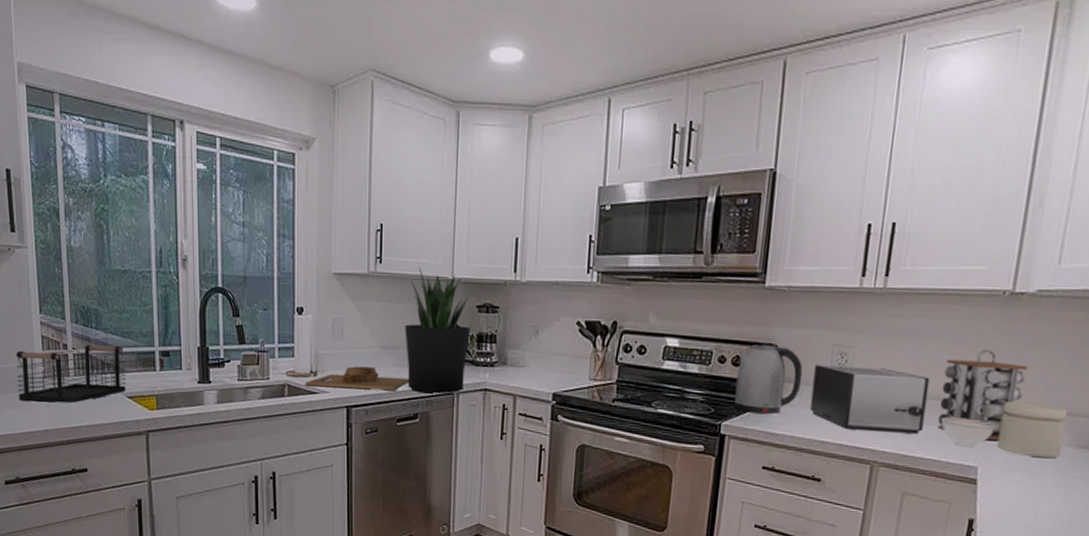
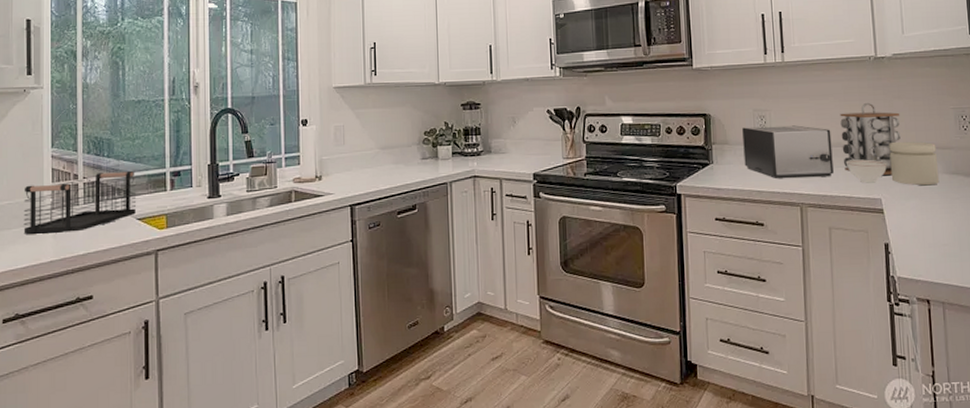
cutting board: present [305,366,409,392] -> none [310,167,406,190]
planter: present [404,266,471,394] -> none [400,75,458,186]
kettle: present [734,343,803,415] -> none [682,114,735,174]

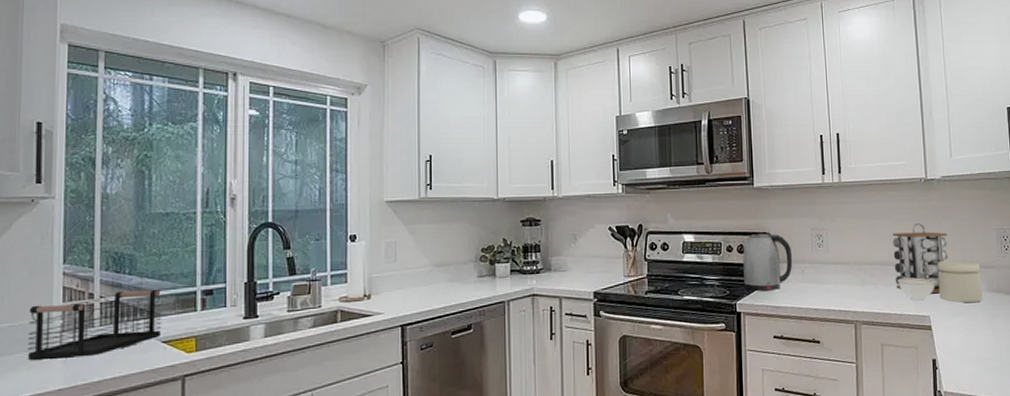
kettle: none [682,114,735,174] -> present [742,232,793,292]
toaster: present [742,125,834,179] -> none [801,244,886,297]

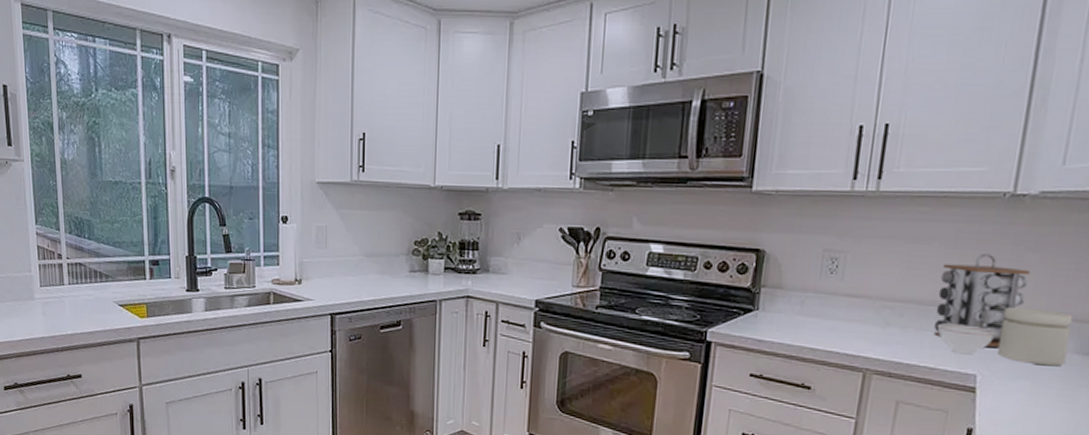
dish rack: present [27,290,162,360] -> none [13,254,118,312]
kettle: present [742,232,793,292] -> none [720,248,792,322]

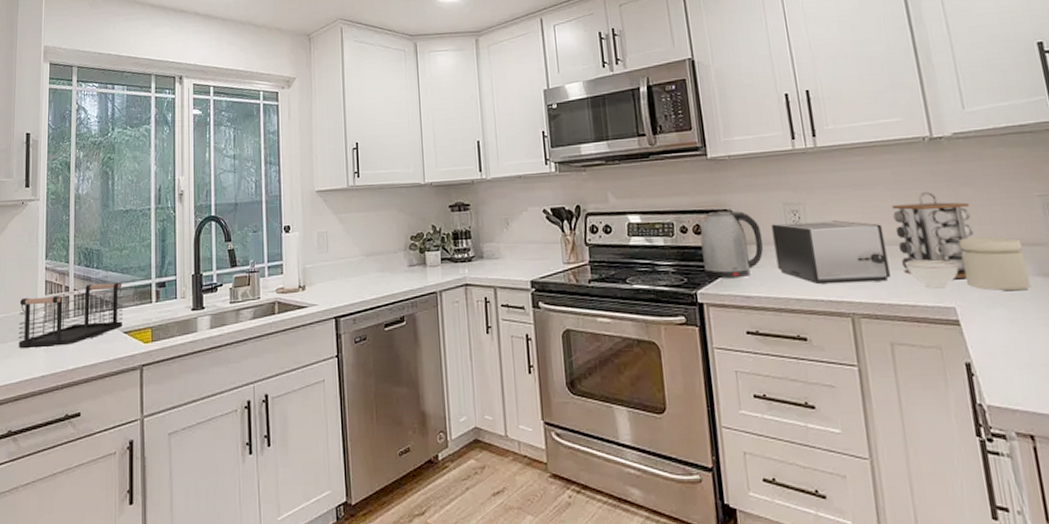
dish rack: none [13,254,118,312] -> present [18,283,124,348]
kettle: none [720,248,792,322] -> present [699,209,764,279]
toaster: none [799,270,926,342] -> present [772,220,891,285]

